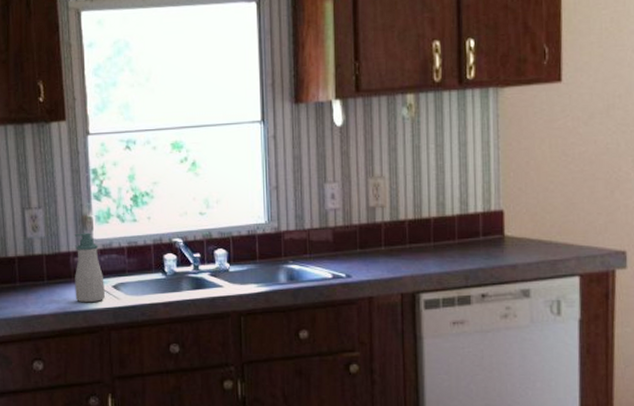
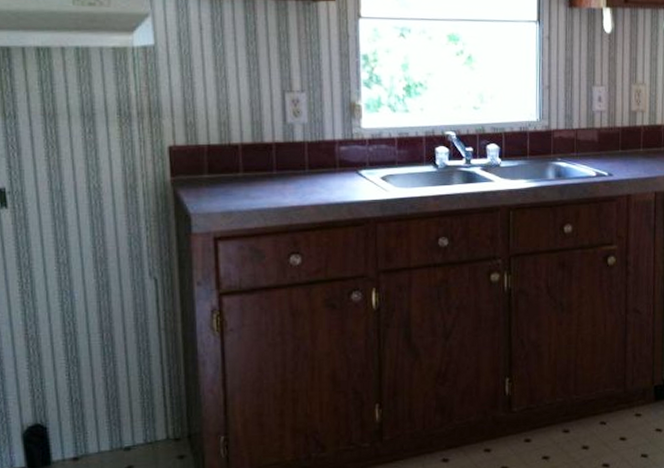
soap bottle: present [74,233,105,303] -> none [340,121,372,194]

